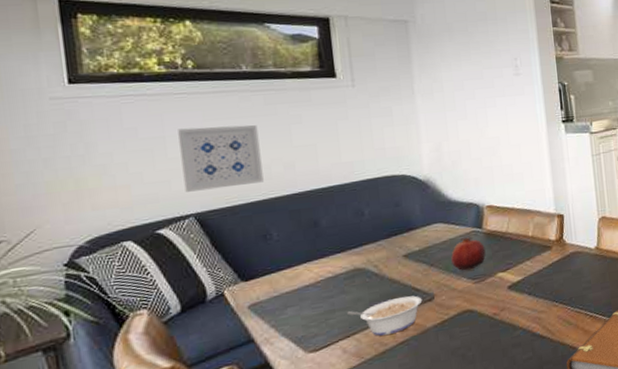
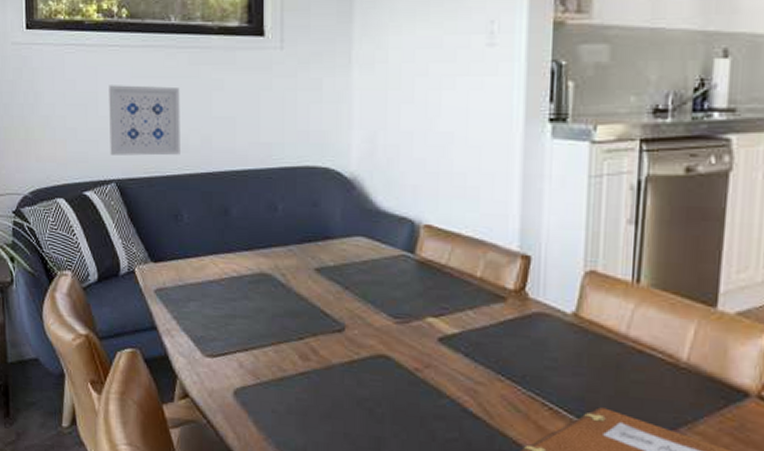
legume: present [347,296,423,336] -> none [248,318,331,360]
fruit: present [451,237,486,271] -> none [371,262,415,305]

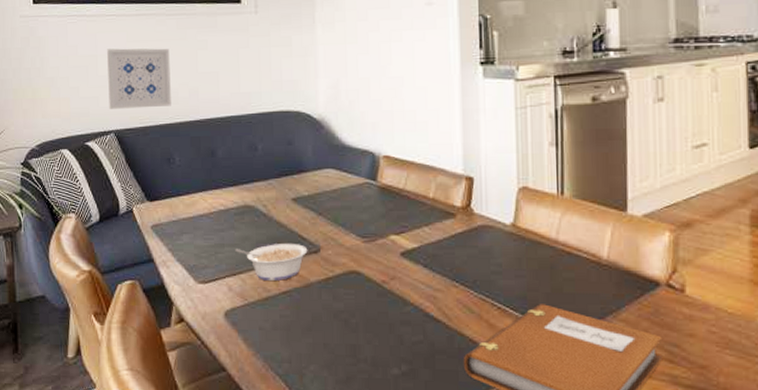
legume: none [248,318,331,360] -> present [235,243,308,281]

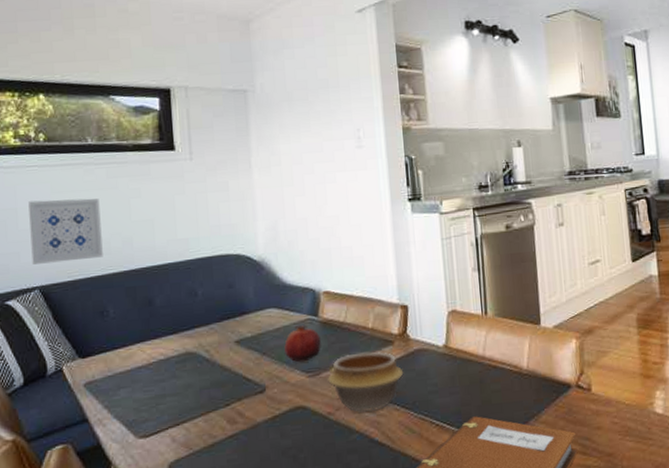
legume: present [235,243,308,281] -> none [177,385,254,427]
fruit: none [341,189,378,226] -> present [284,325,321,363]
bowl: none [384,222,465,286] -> present [328,351,404,413]

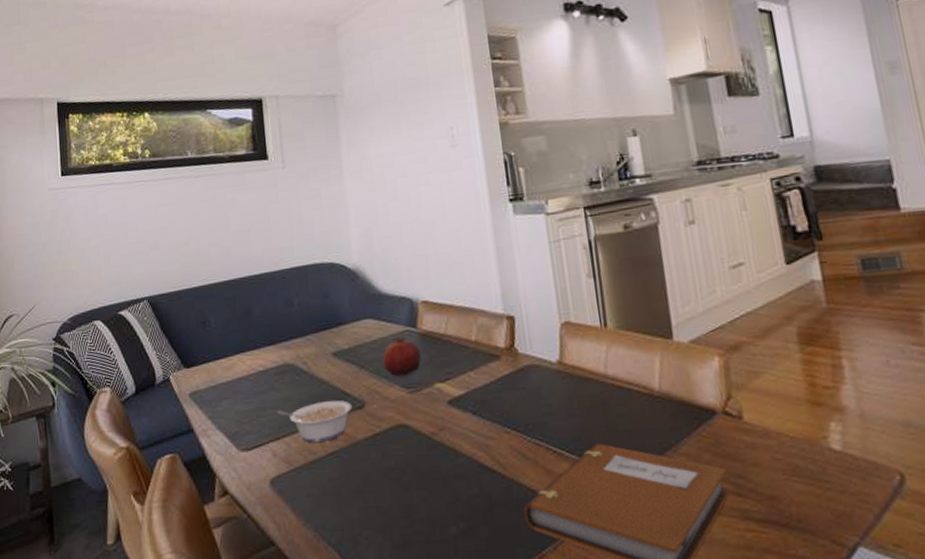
wall art: present [28,198,103,264] -> none [137,210,204,276]
legume: none [177,385,254,427] -> present [277,400,353,442]
bowl: present [328,351,404,413] -> none [429,367,513,434]

